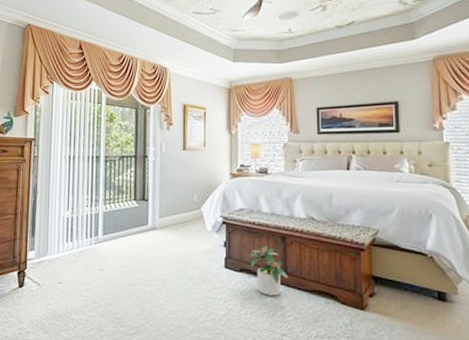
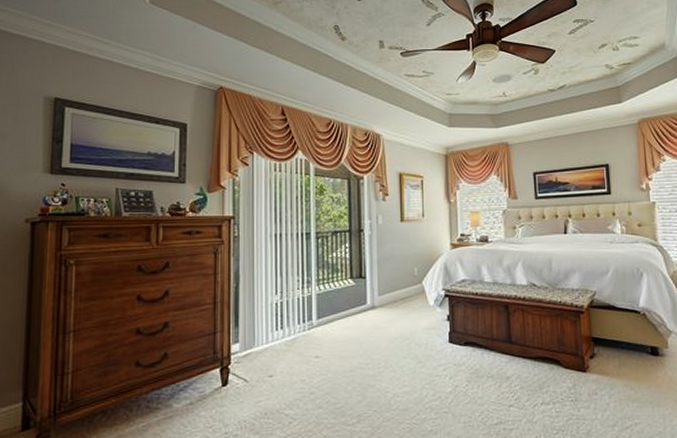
potted plant: present [248,245,289,296] -> none [472,316,513,367]

